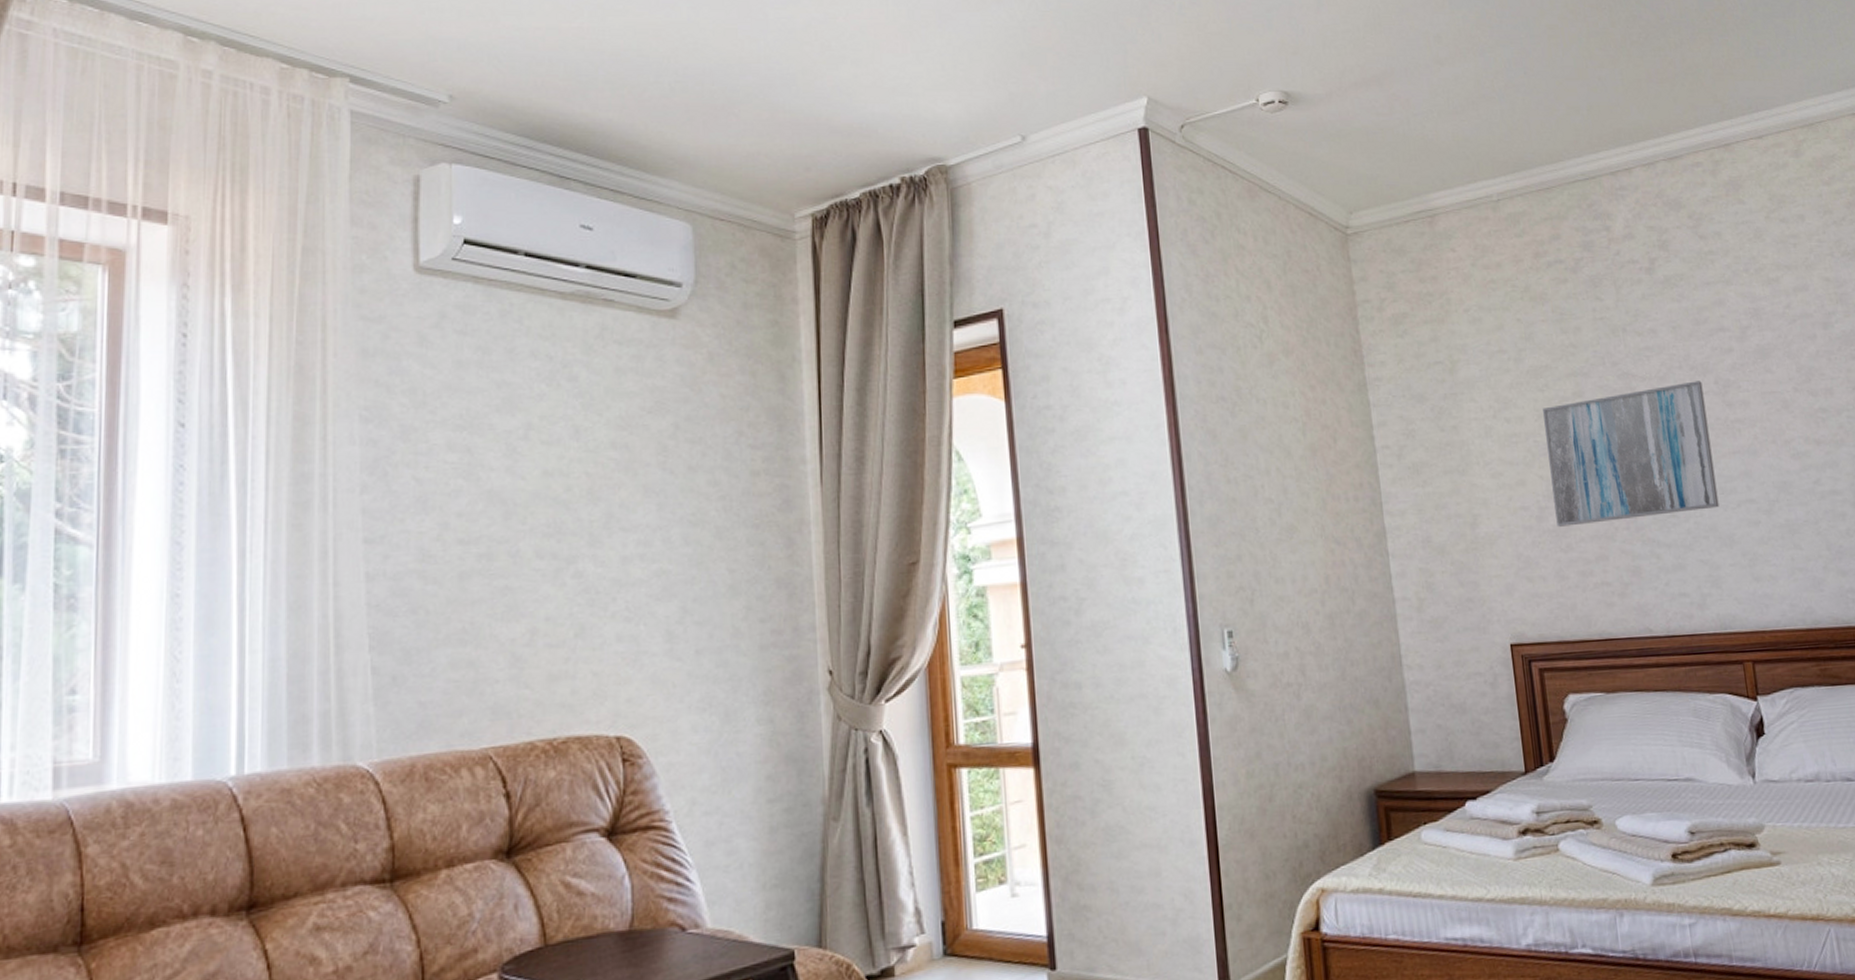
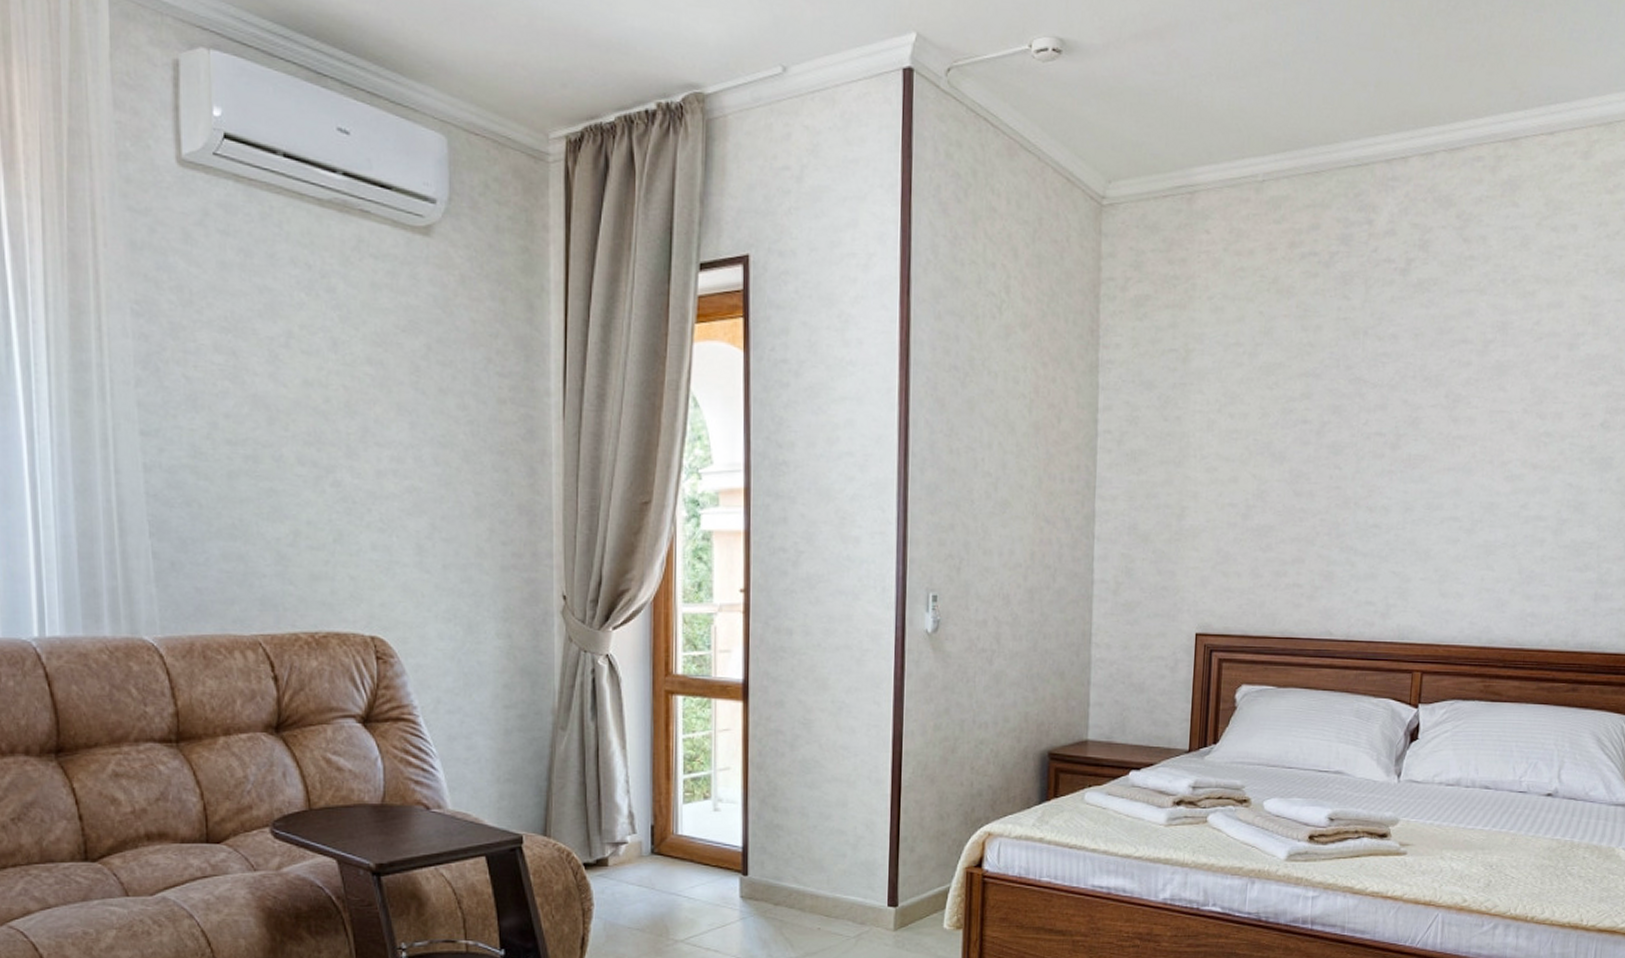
wall art: present [1543,381,1720,527] -> none [1261,392,1433,527]

